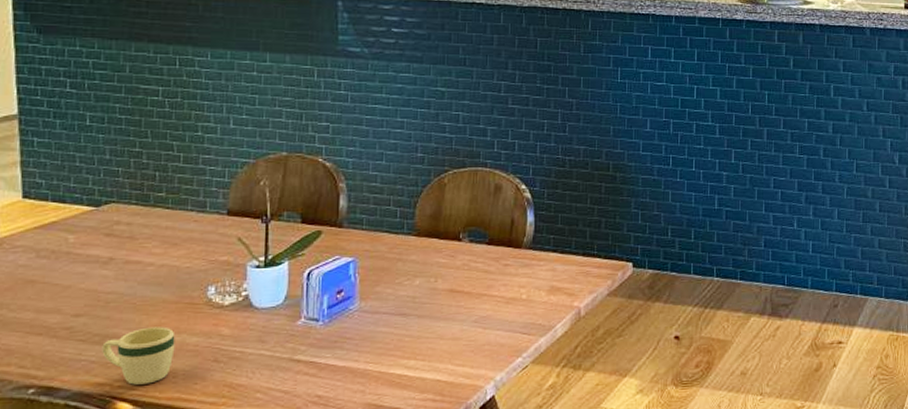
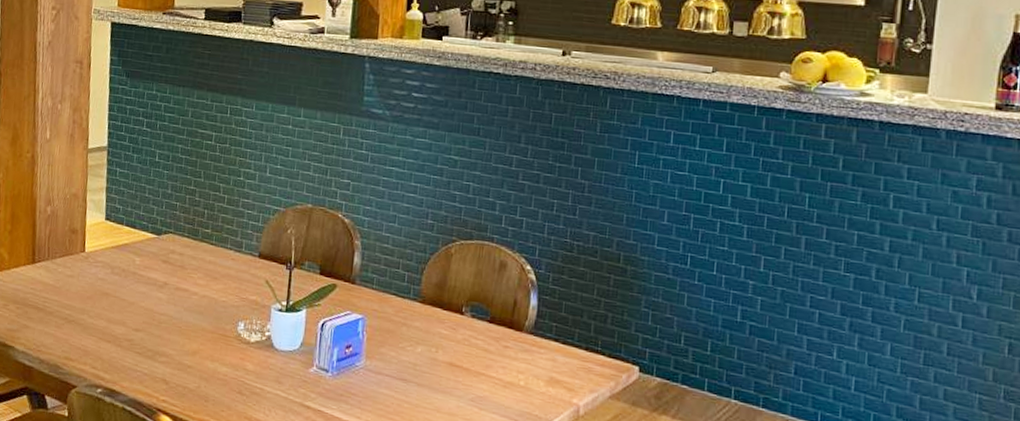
mug: present [102,326,176,385] -> none [153,350,210,403]

